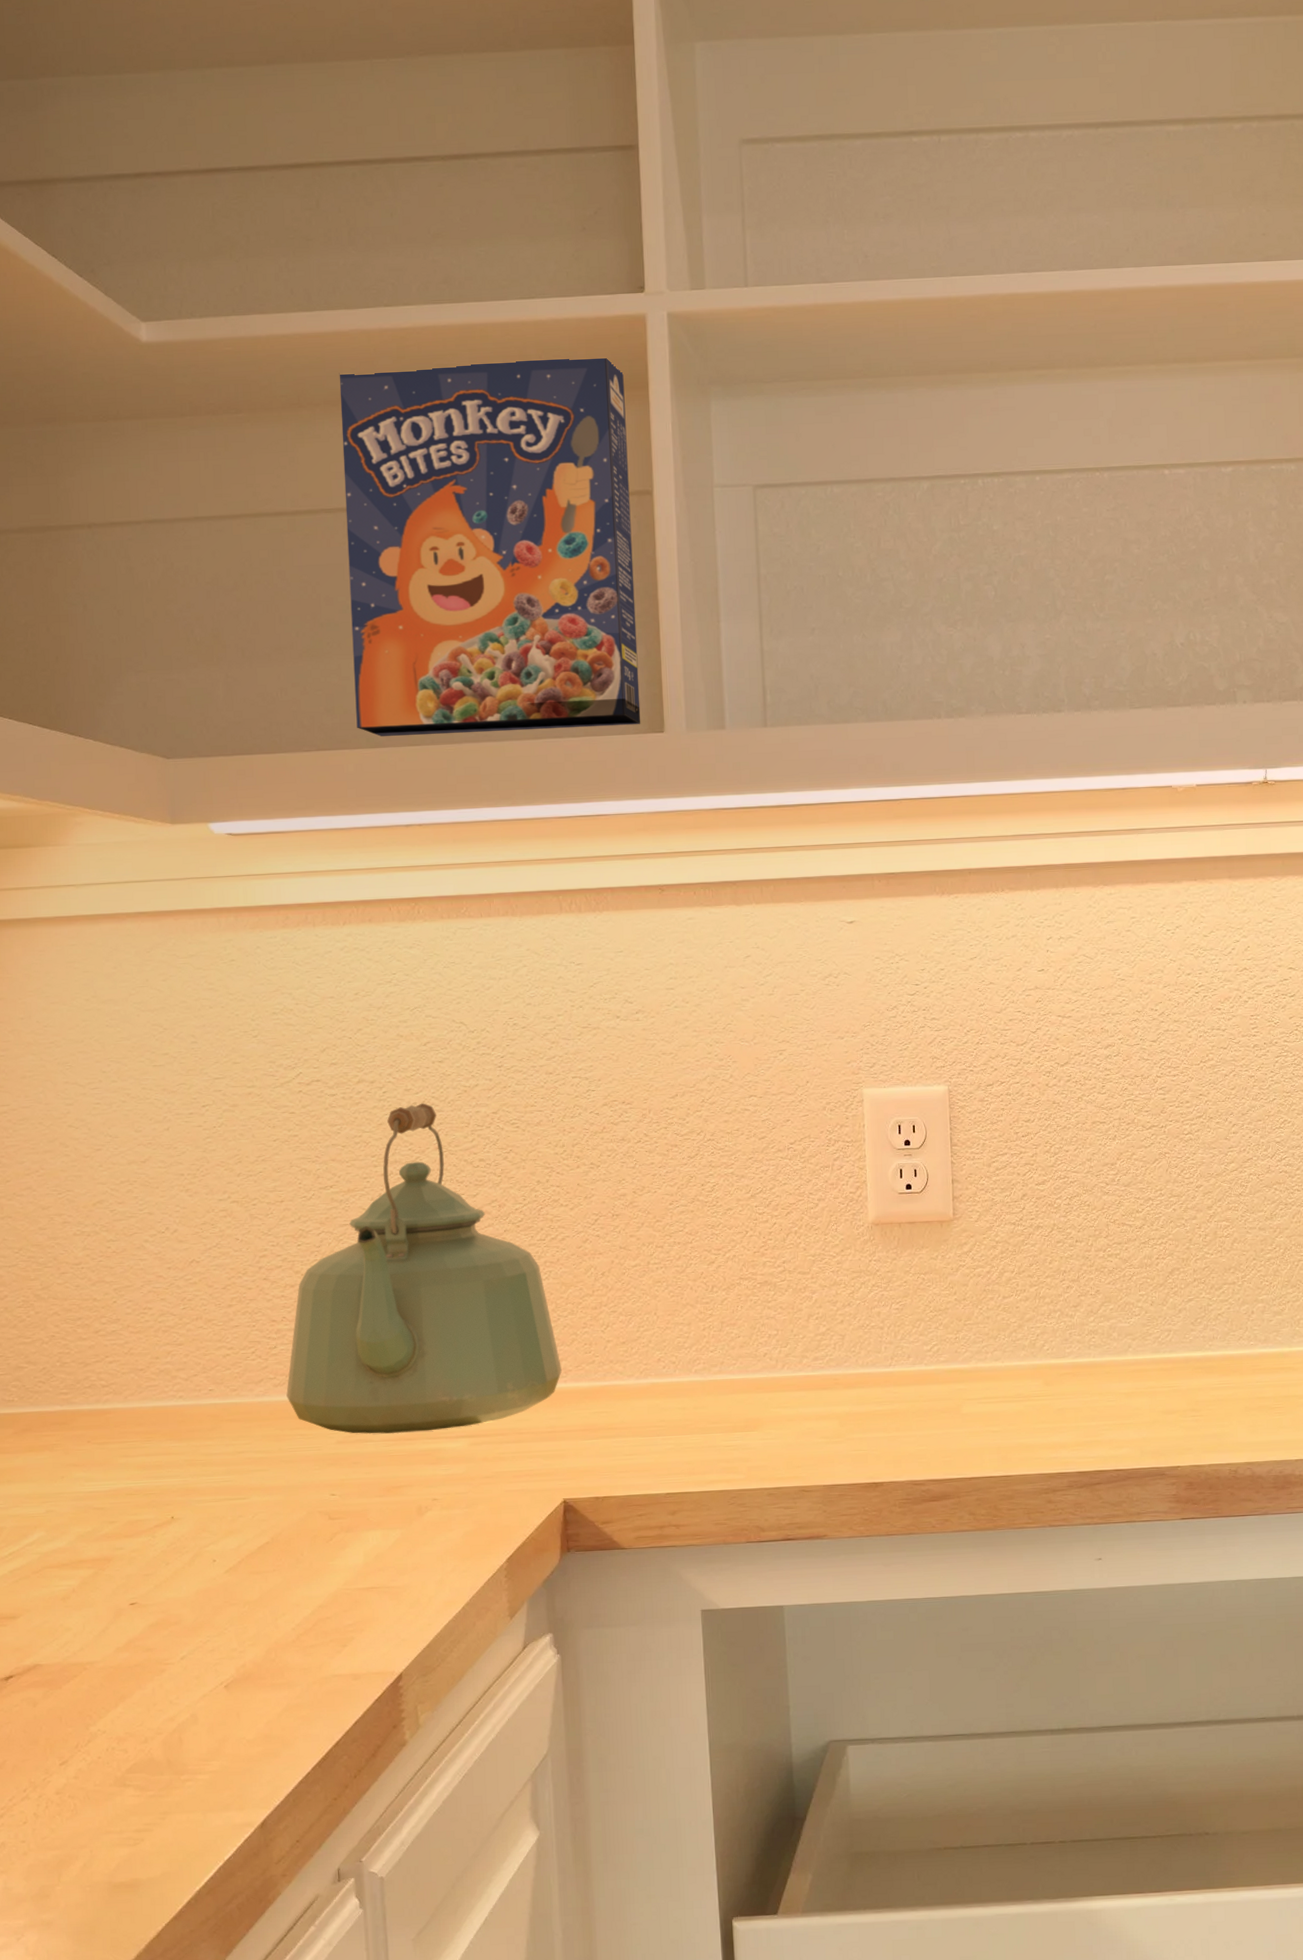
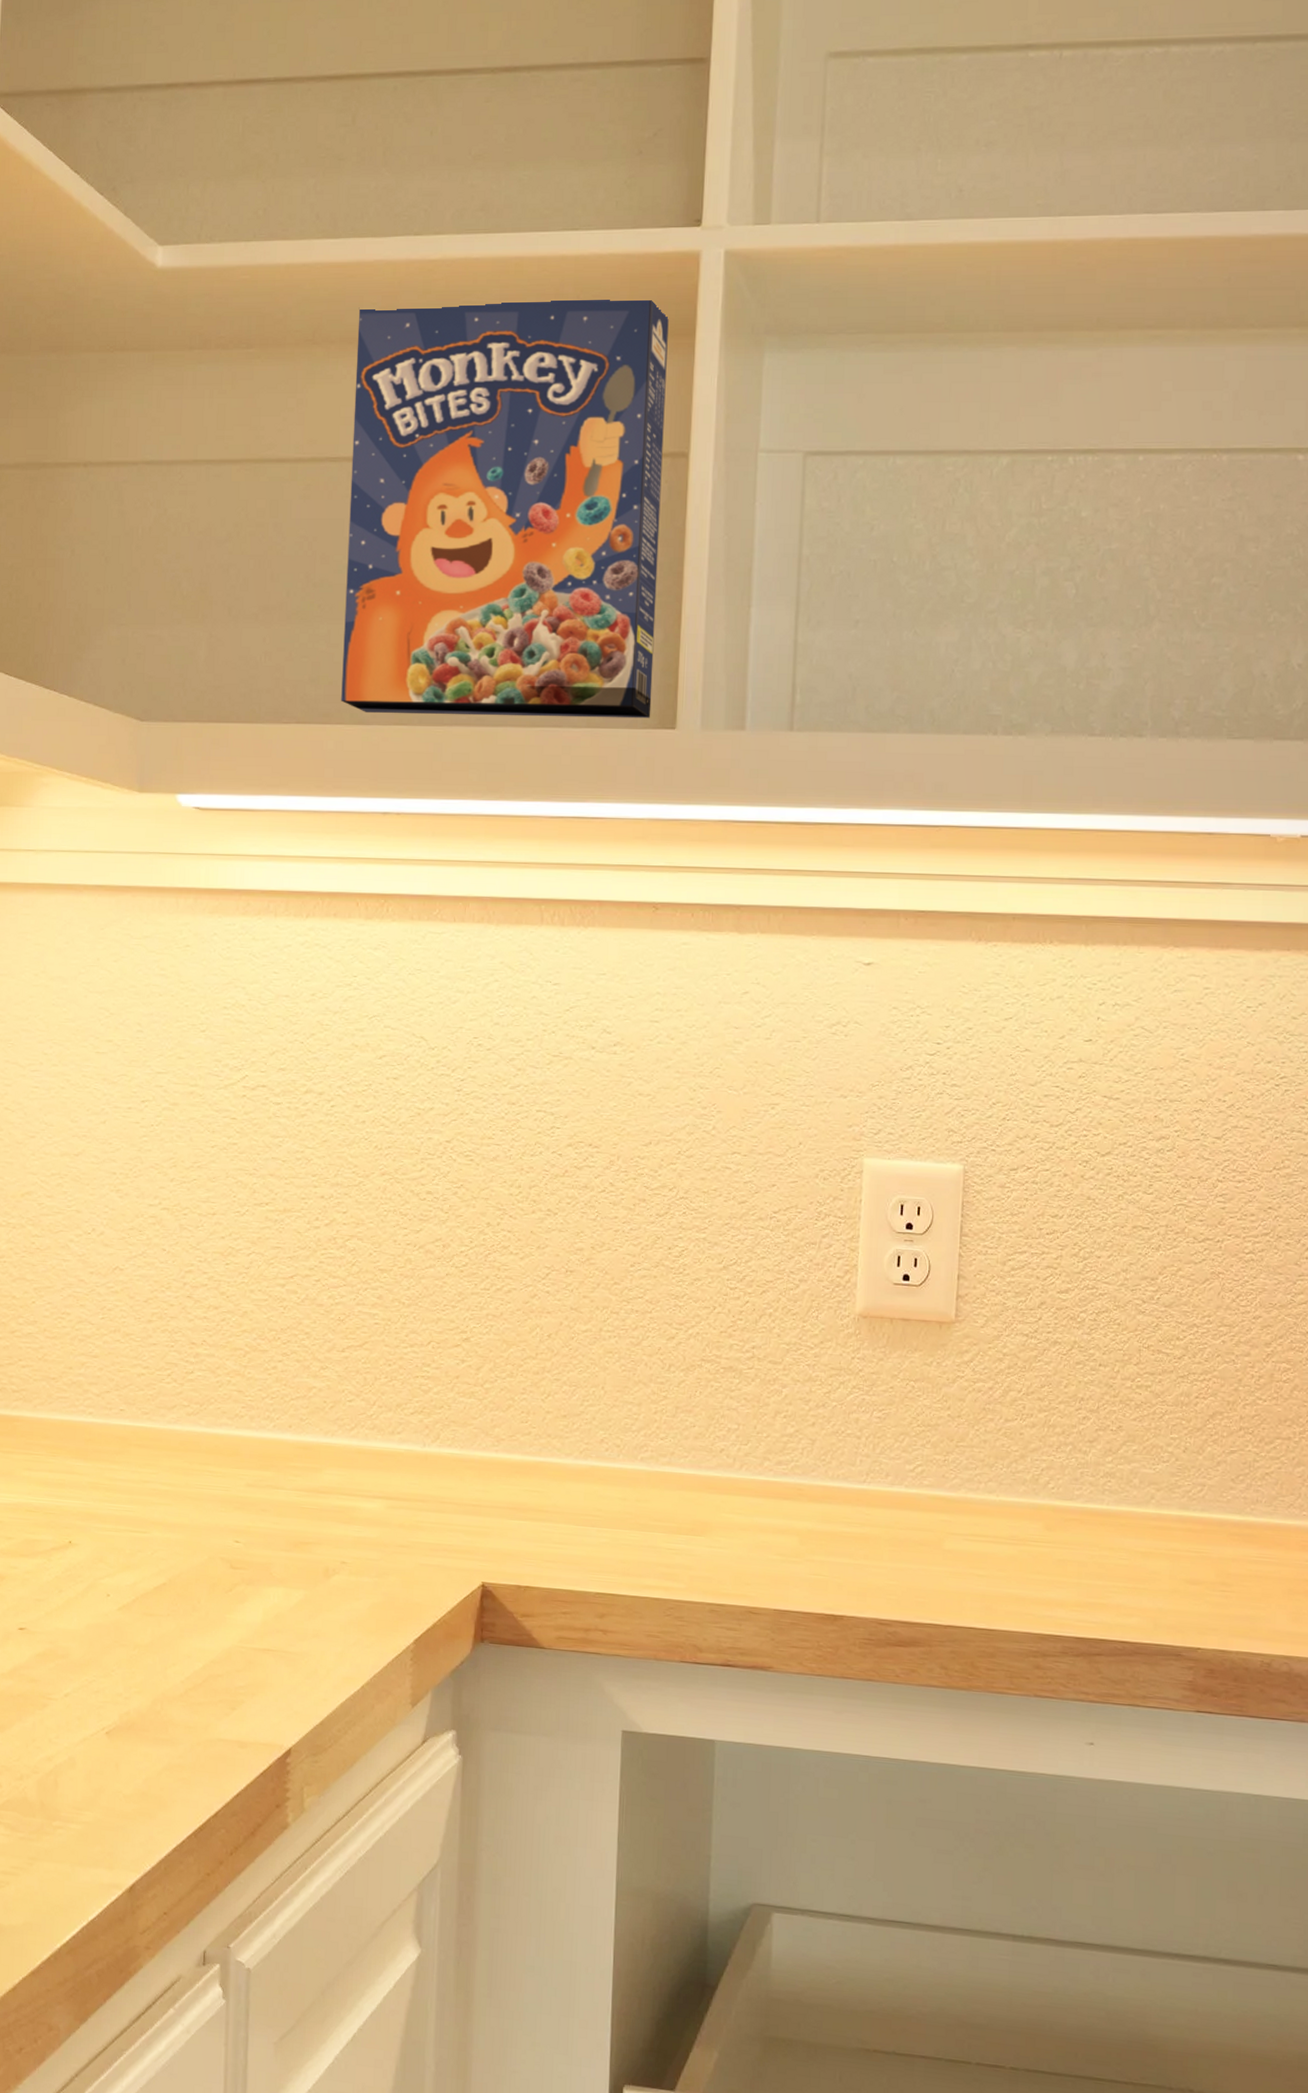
kettle: present [286,1103,562,1434] -> none [199,1122,494,1487]

